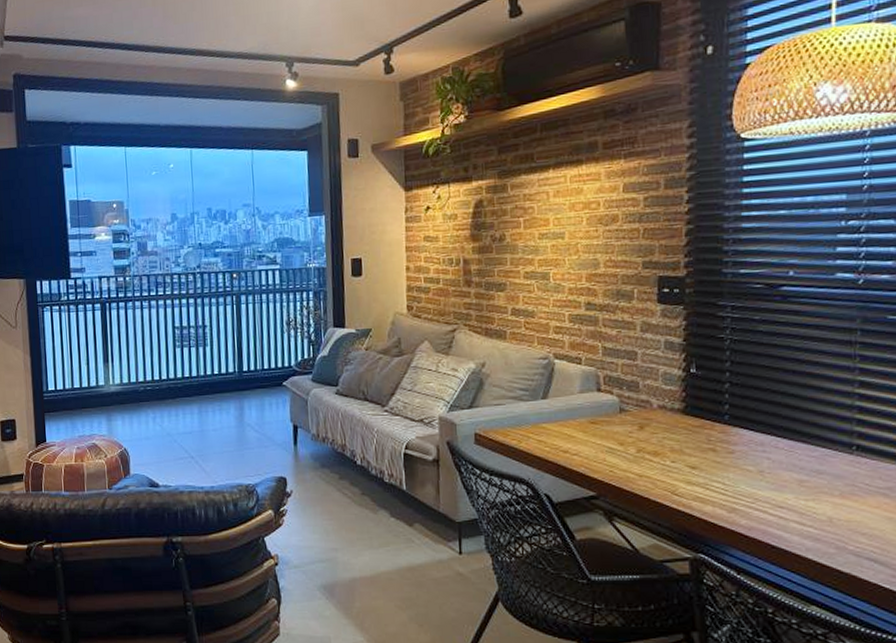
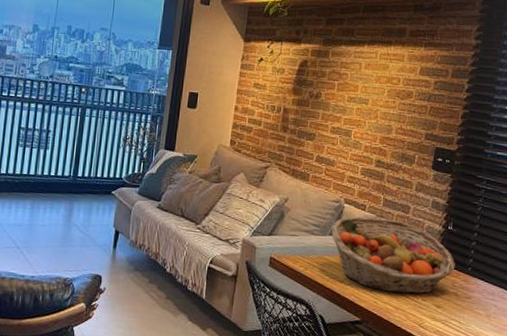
fruit basket: none [543,370,707,458] -> present [331,217,455,294]

